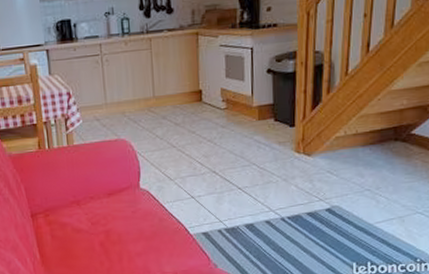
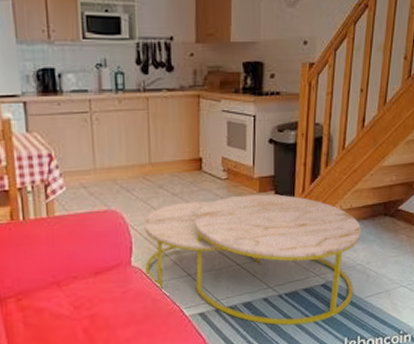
coffee table: none [149,121,368,248] -> present [143,194,361,326]

